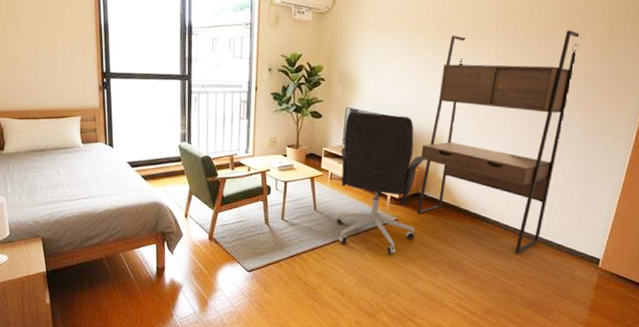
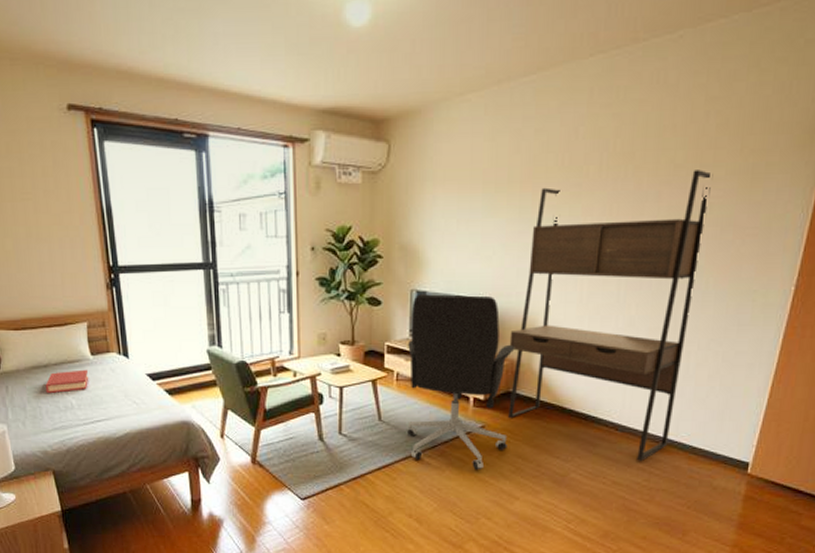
hardback book: none [41,155,79,174] -> present [45,369,89,394]

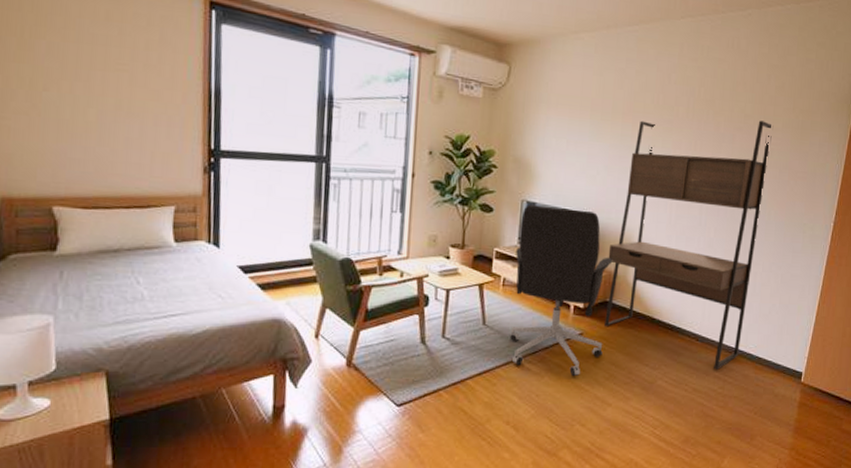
hardback book: present [45,369,89,394] -> none [111,257,169,283]

